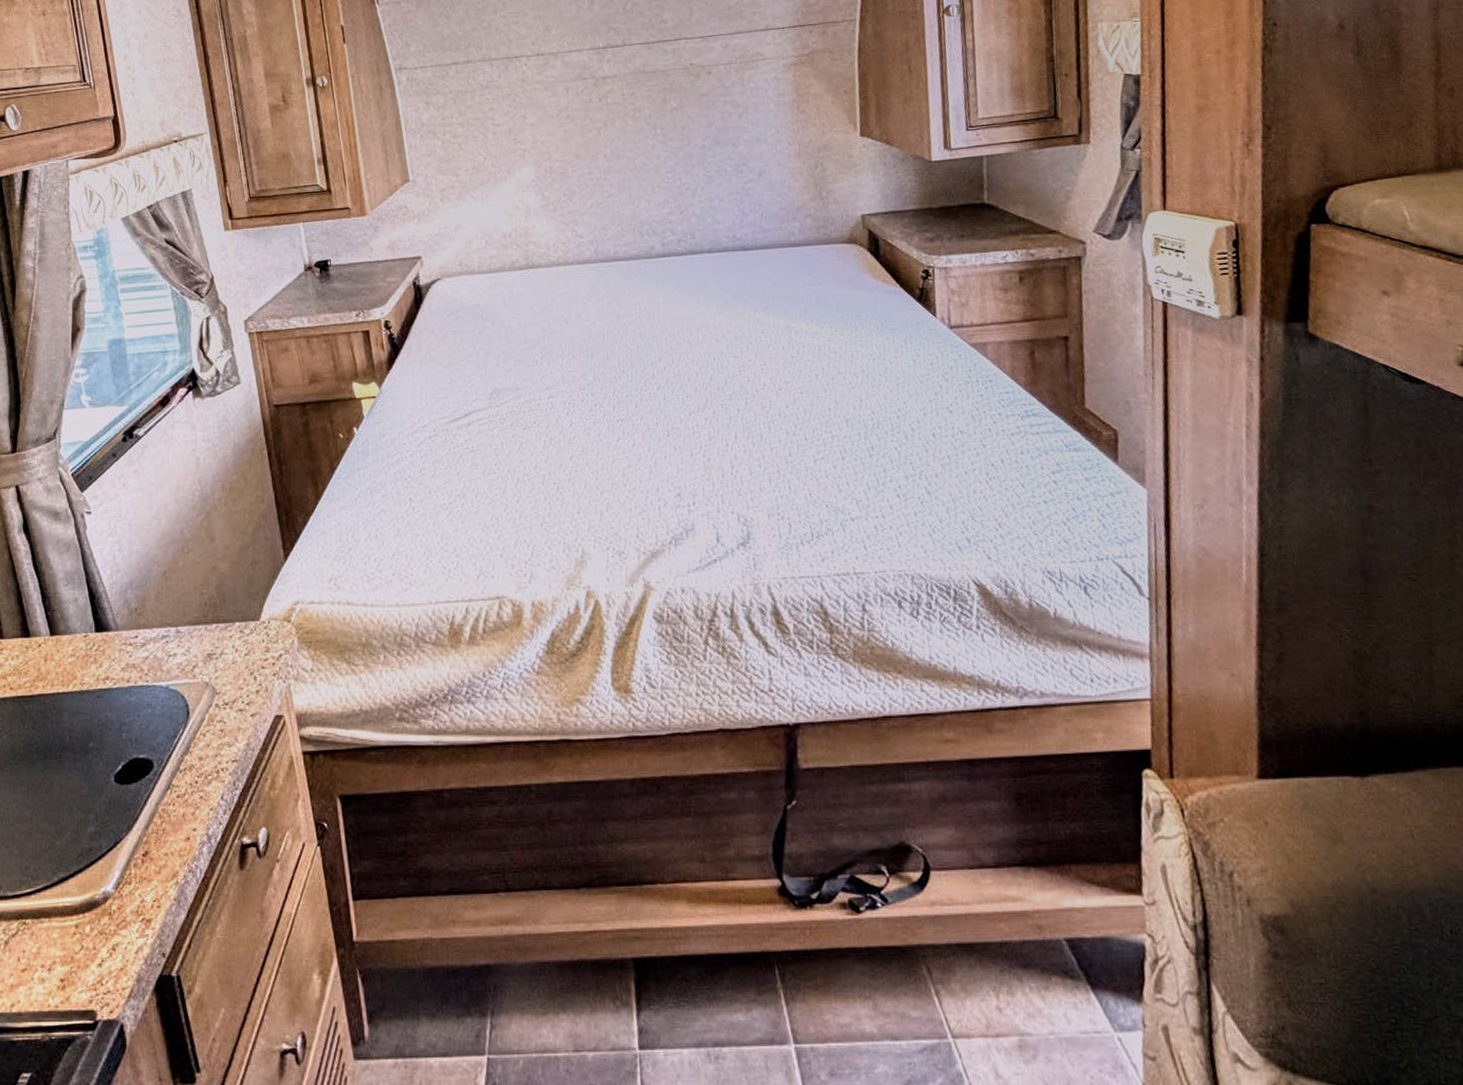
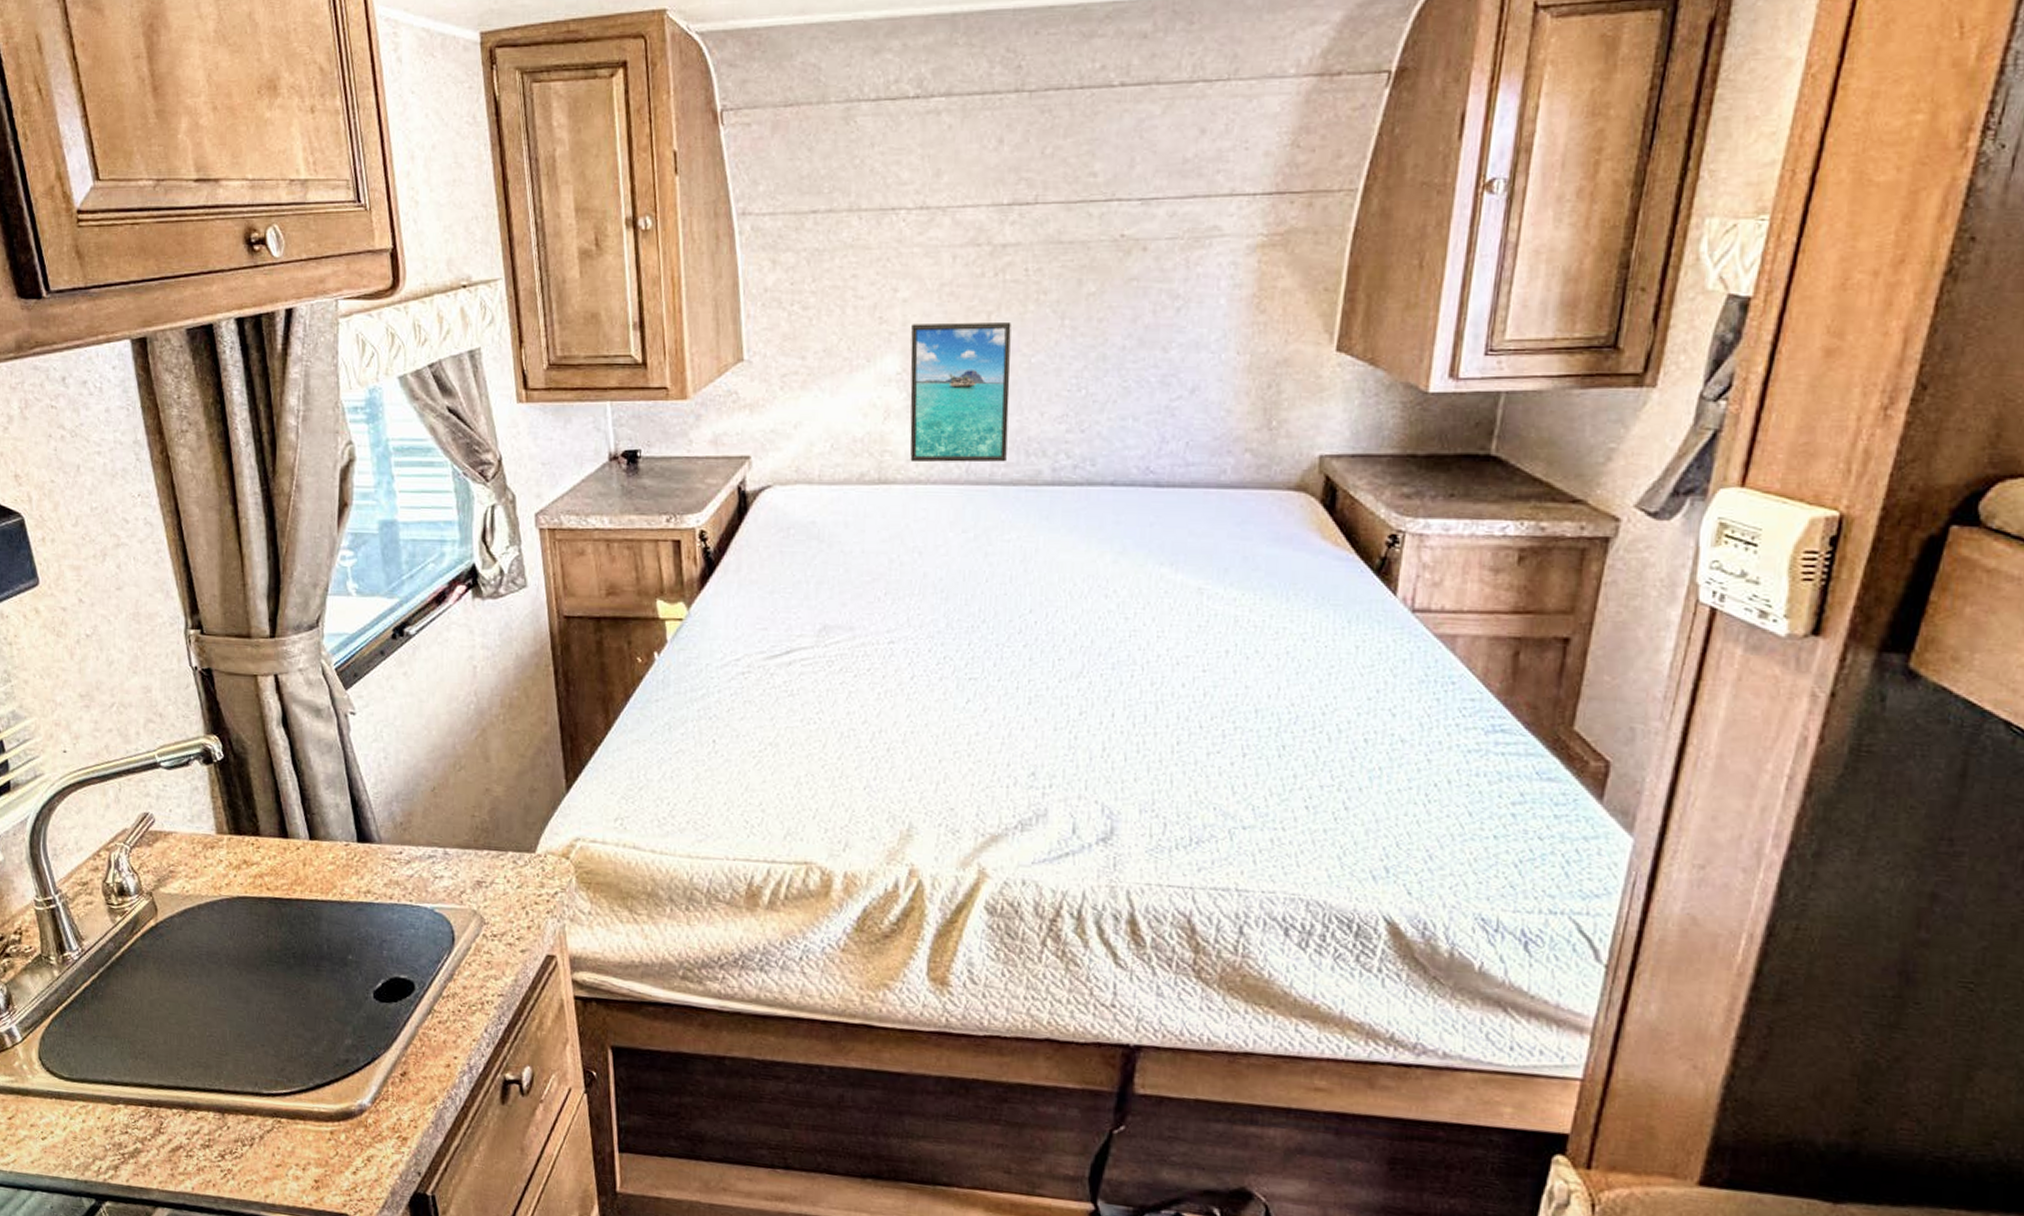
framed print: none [540,135,626,249] -> present [910,322,1011,463]

